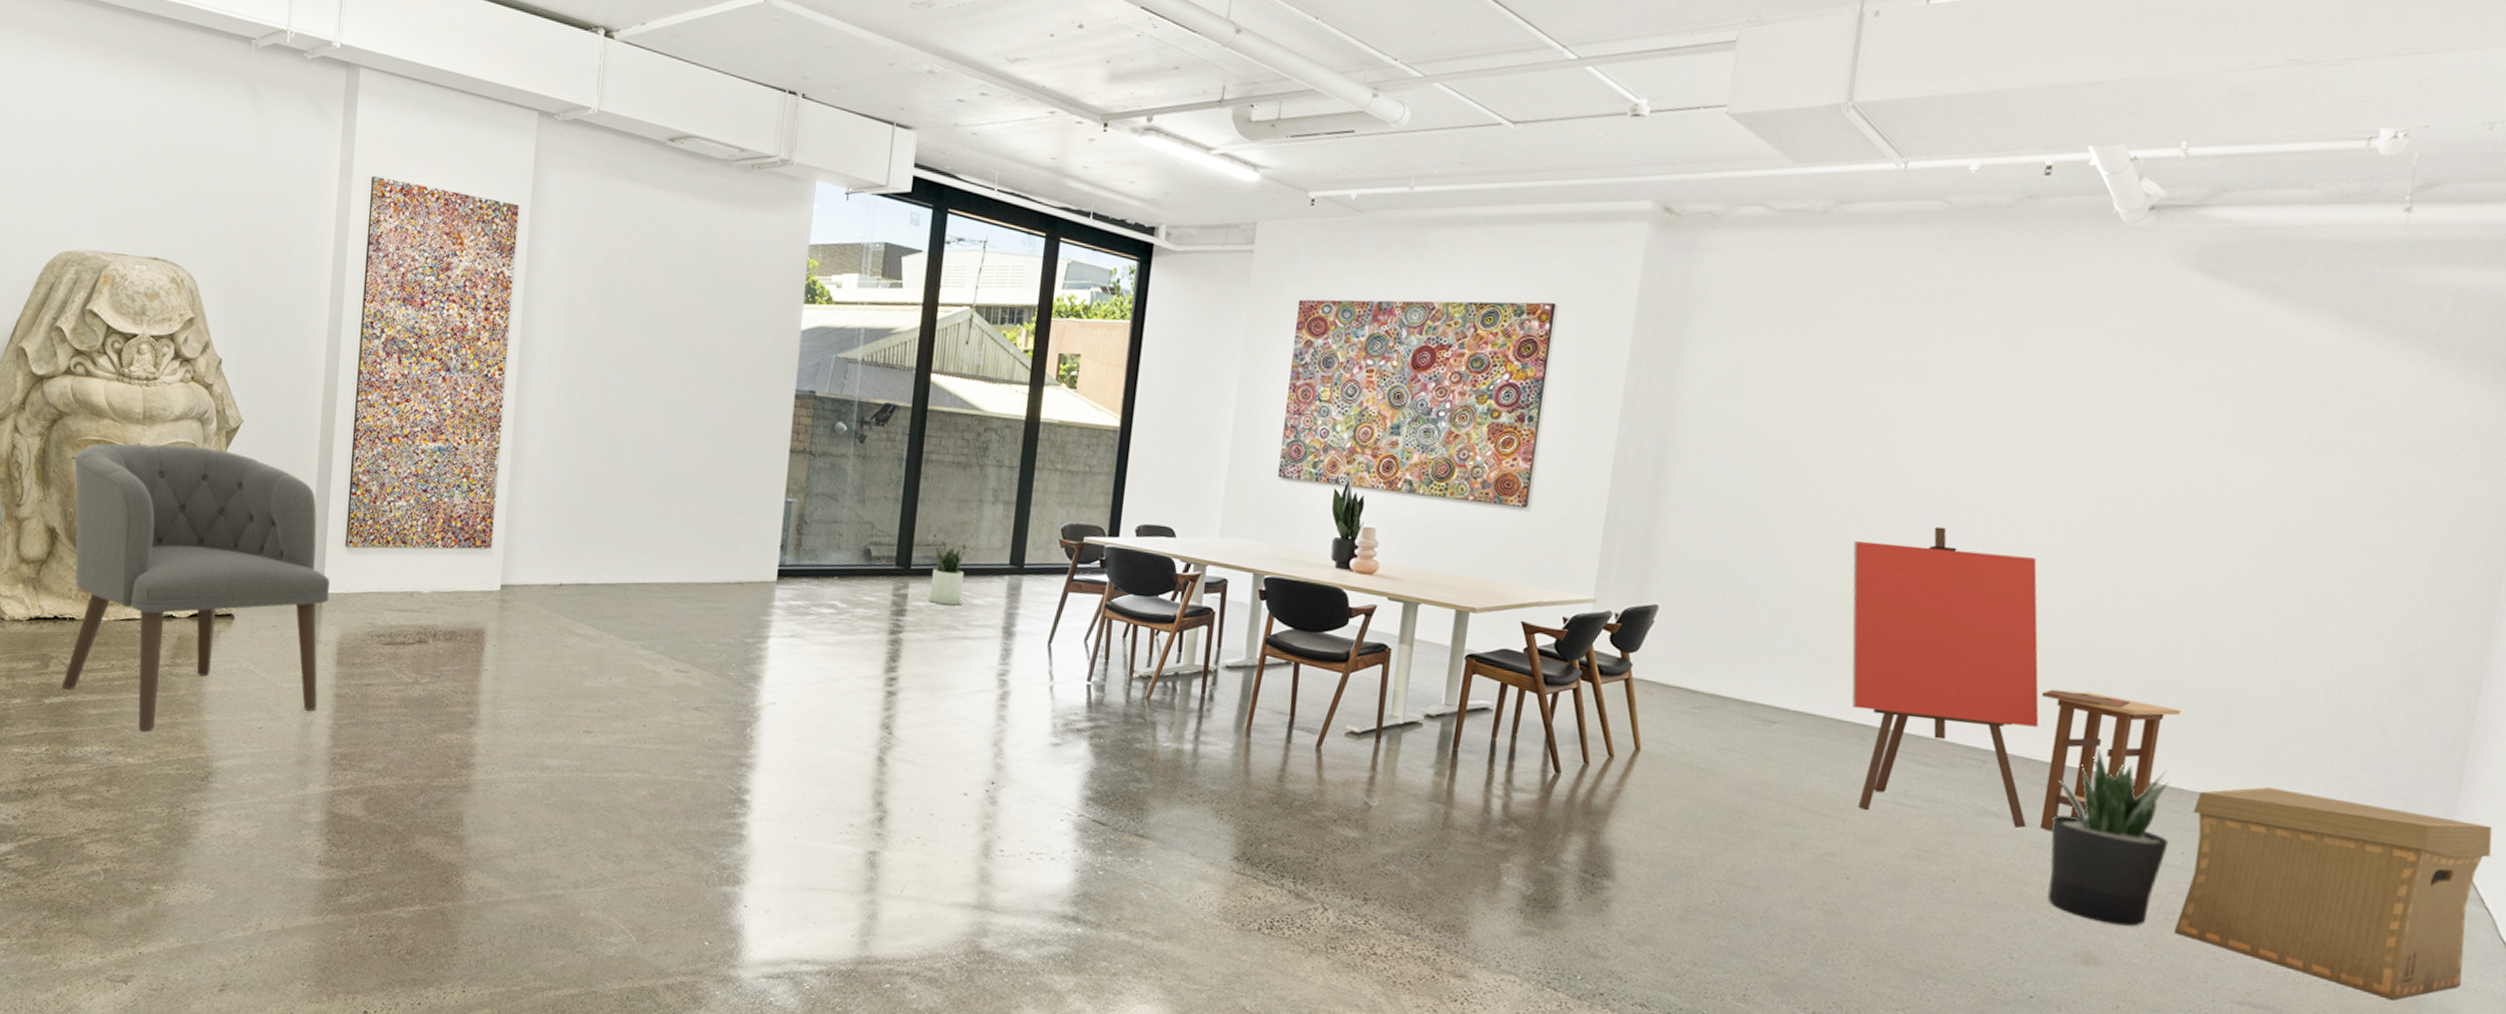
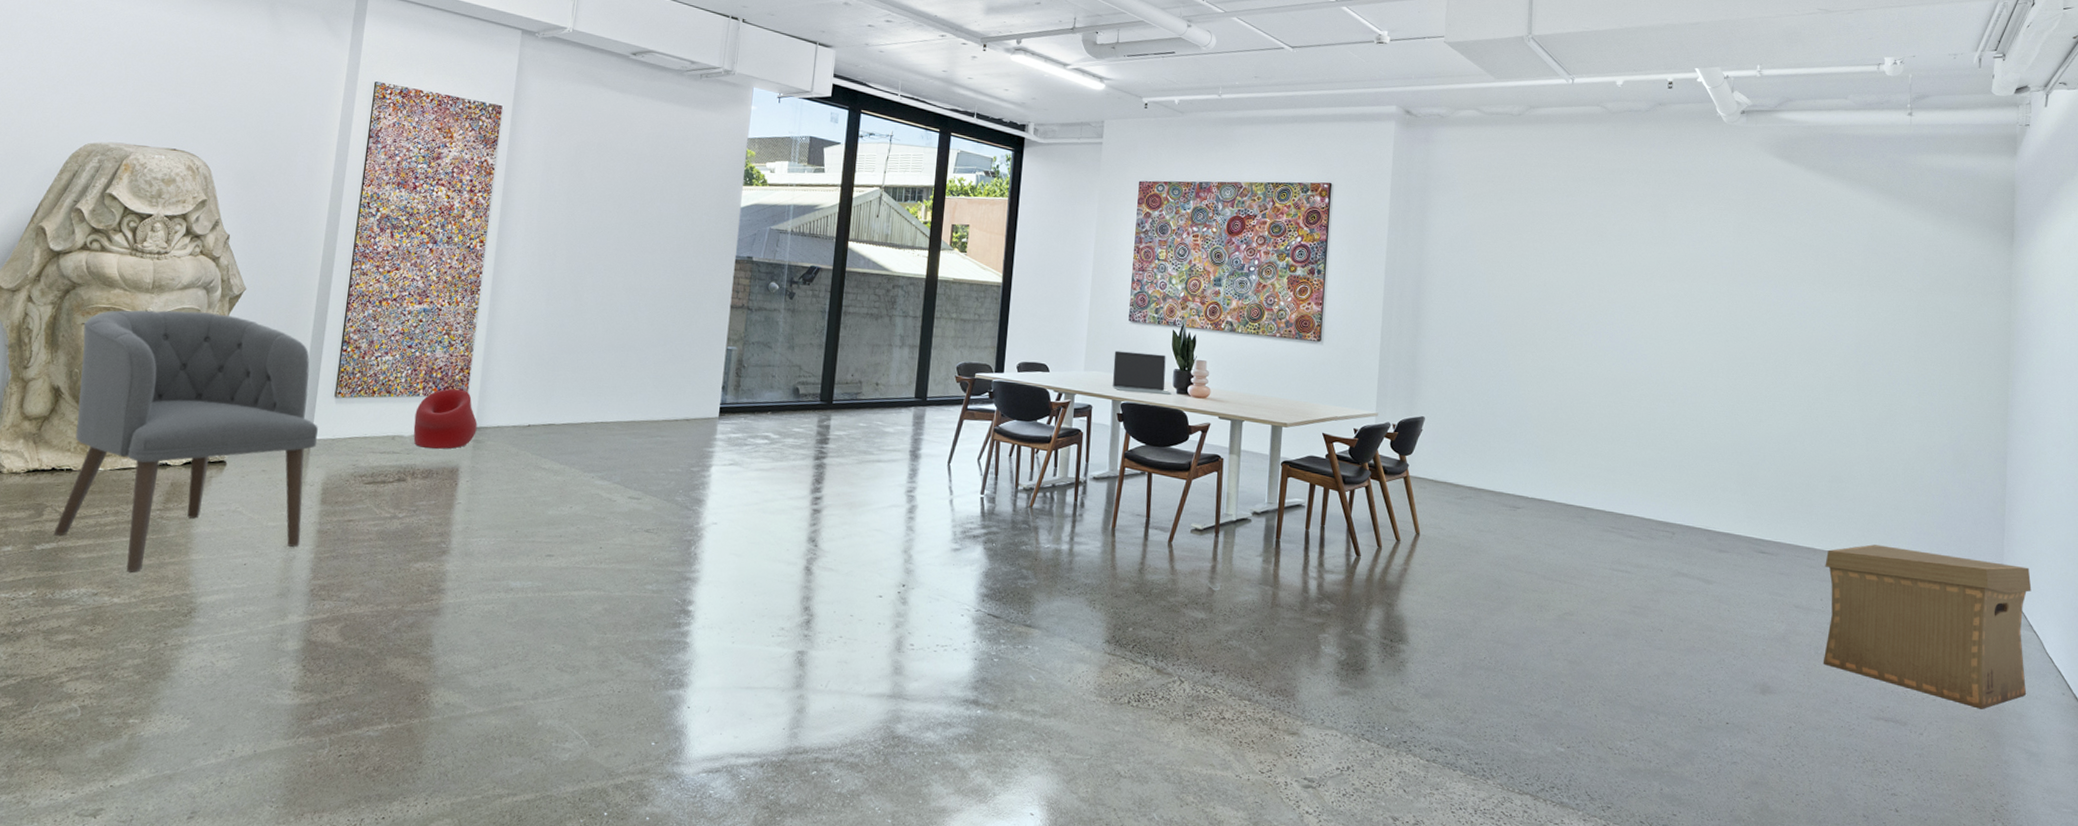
sculpture: none [433,539,503,609] -> present [413,388,478,449]
planter: present [926,547,965,606] -> none [846,385,878,434]
laptop: none [1255,513,1329,570] -> present [1113,350,1172,396]
easel: present [1851,526,2181,831] -> none [1563,350,1807,587]
planter: present [2047,748,2170,926] -> none [1726,519,1811,661]

